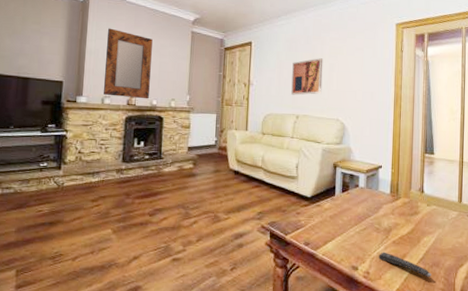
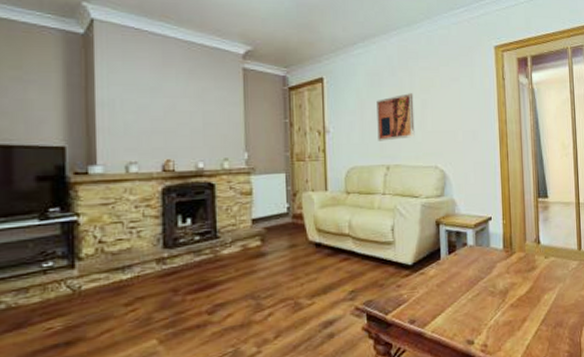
home mirror: present [103,28,153,99] -> none [125,69,192,162]
remote control: present [379,252,431,277] -> none [496,318,555,340]

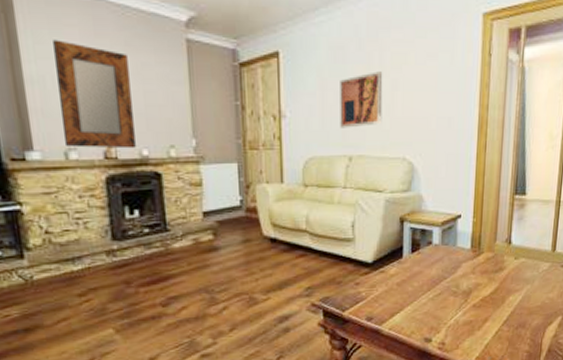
home mirror: none [125,69,192,162] -> present [53,39,136,149]

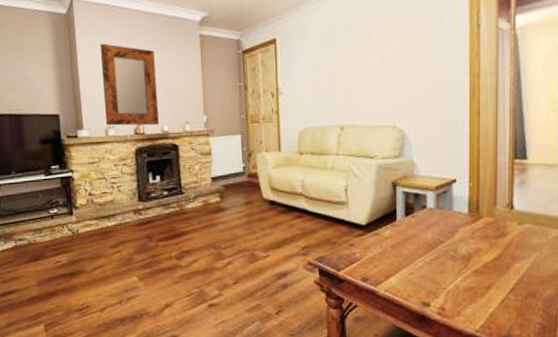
wall art: present [340,71,383,128] -> none [331,49,372,101]

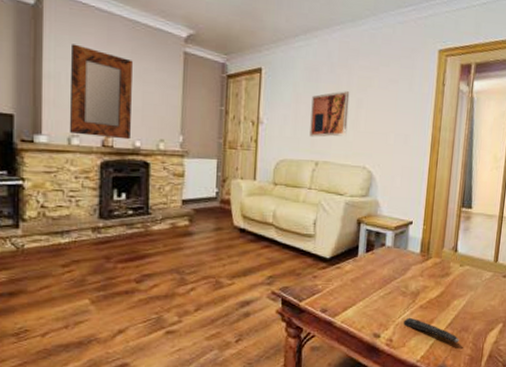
wall art: none [331,49,372,101] -> present [310,91,350,137]
remote control: none [456,283,526,310] -> present [403,317,459,342]

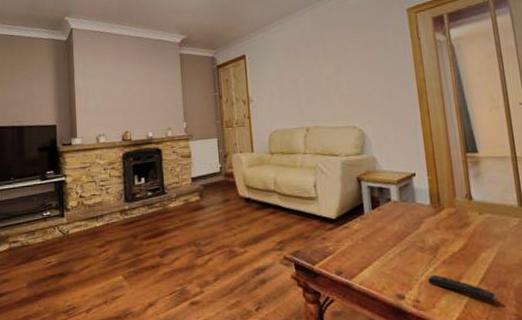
home mirror: present [69,44,133,140] -> none [95,63,144,134]
wall art: present [310,91,350,137] -> none [293,61,332,106]

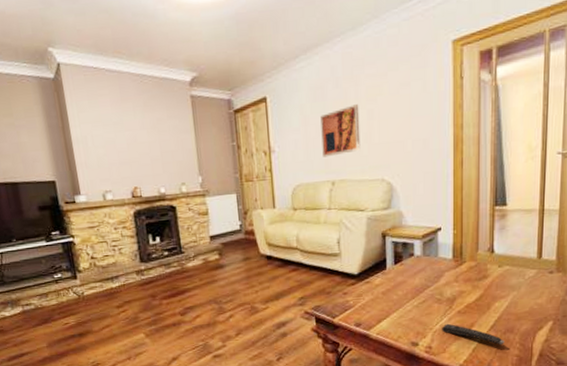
wall art: none [293,61,332,106] -> present [320,104,361,157]

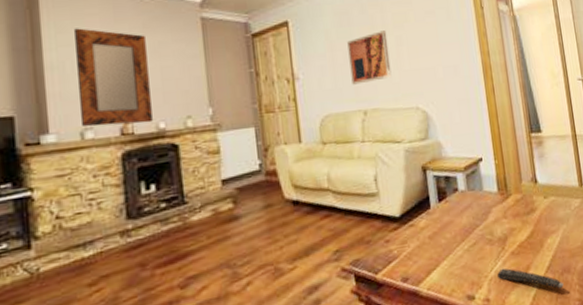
home mirror: none [91,107,155,190] -> present [74,28,153,127]

